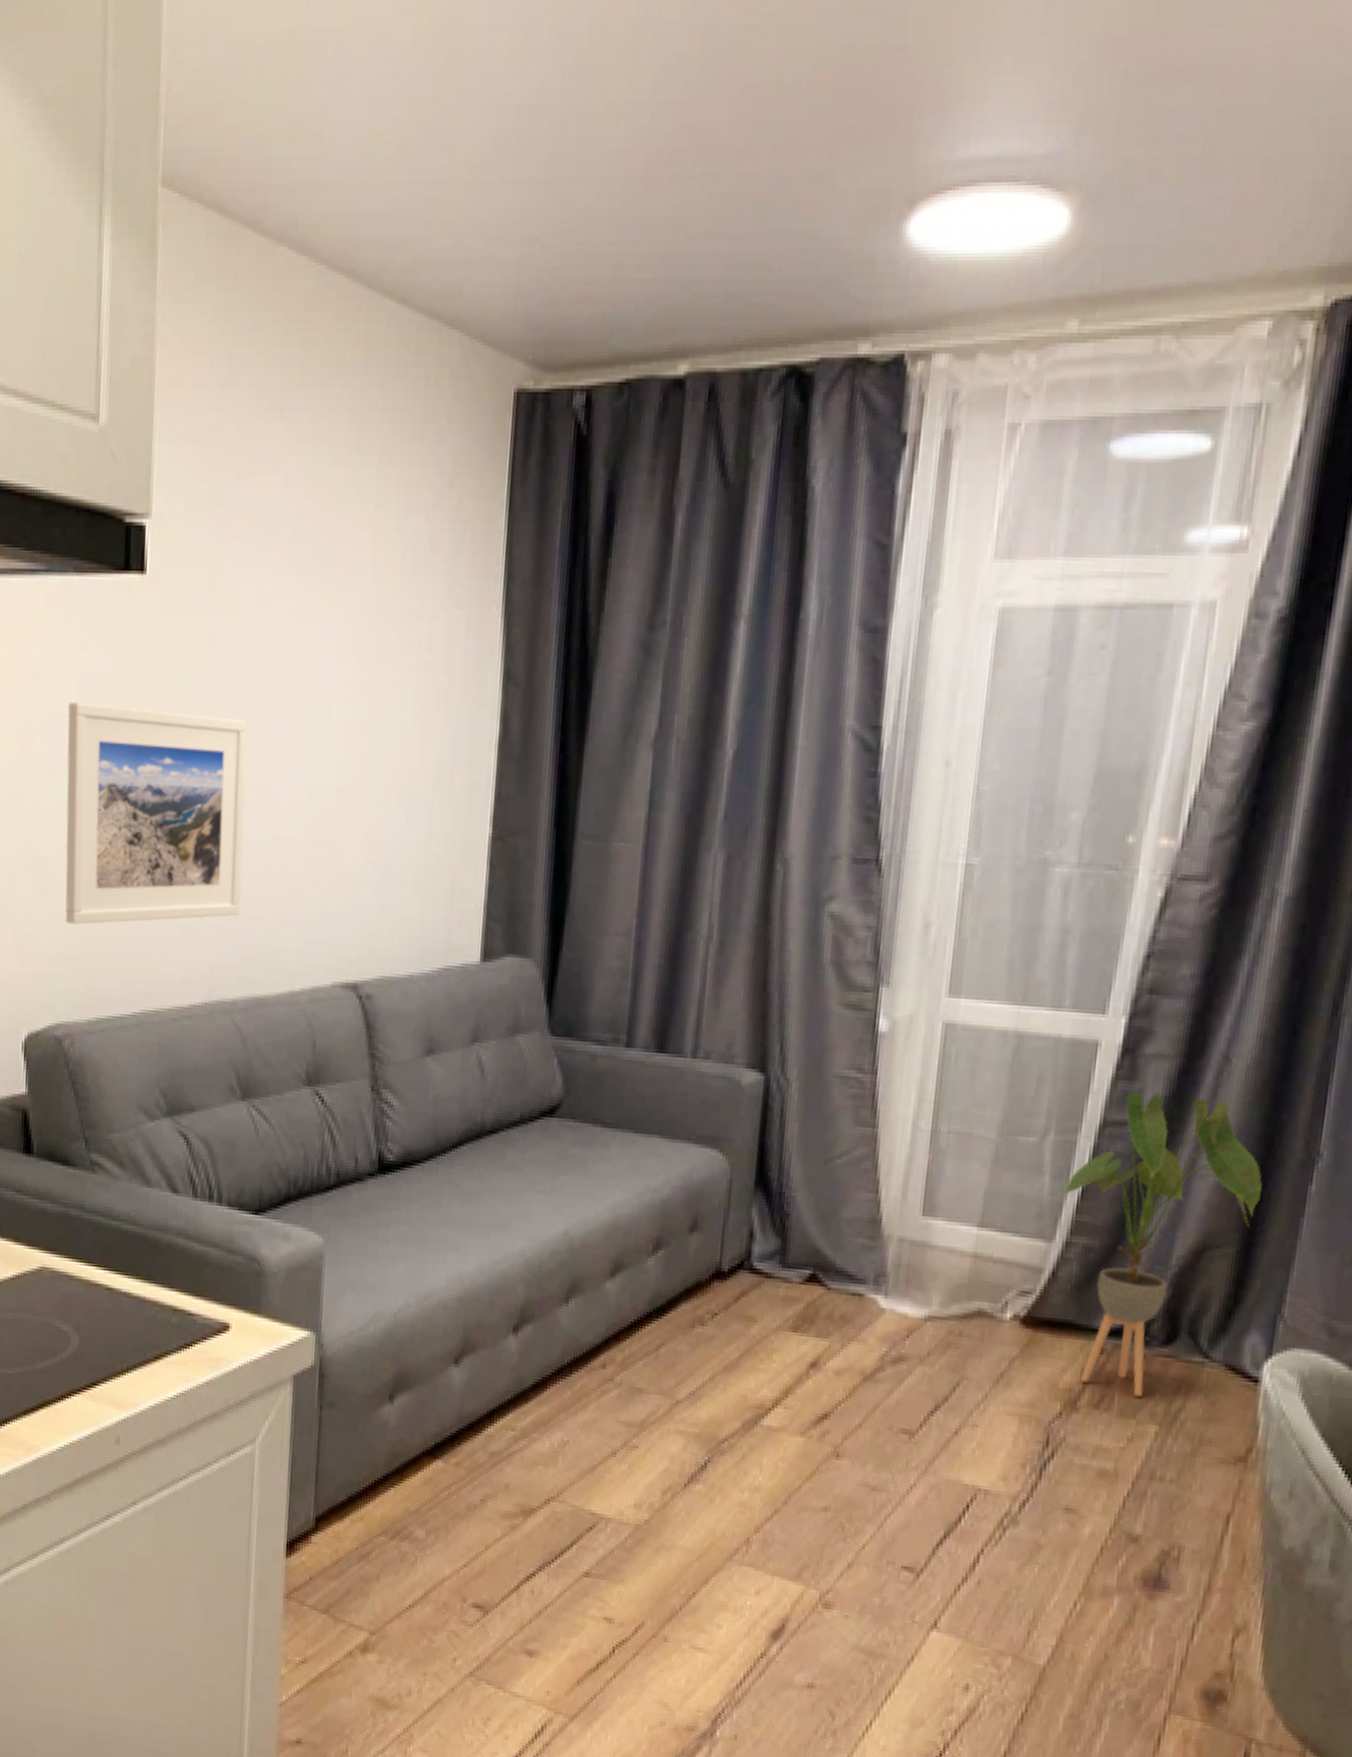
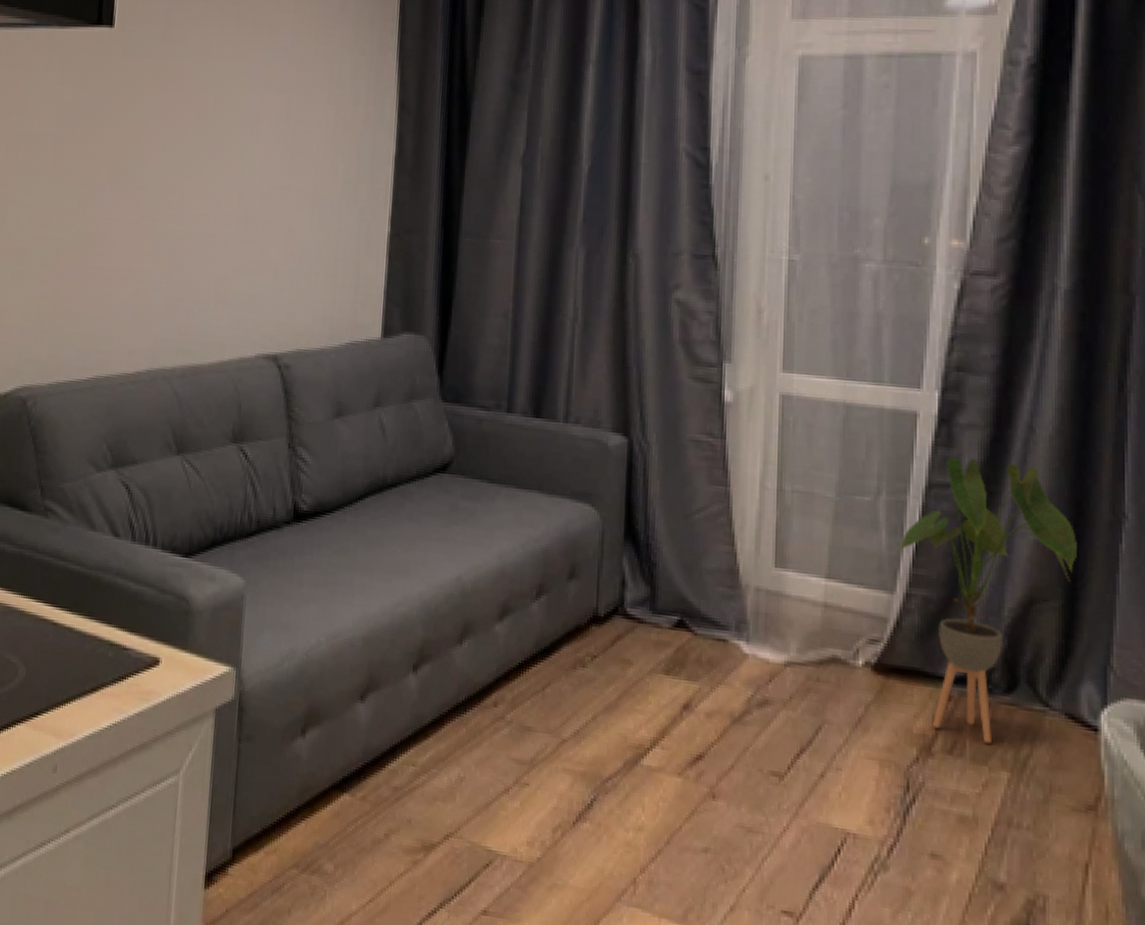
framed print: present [65,702,247,925] -> none [34,125,191,303]

